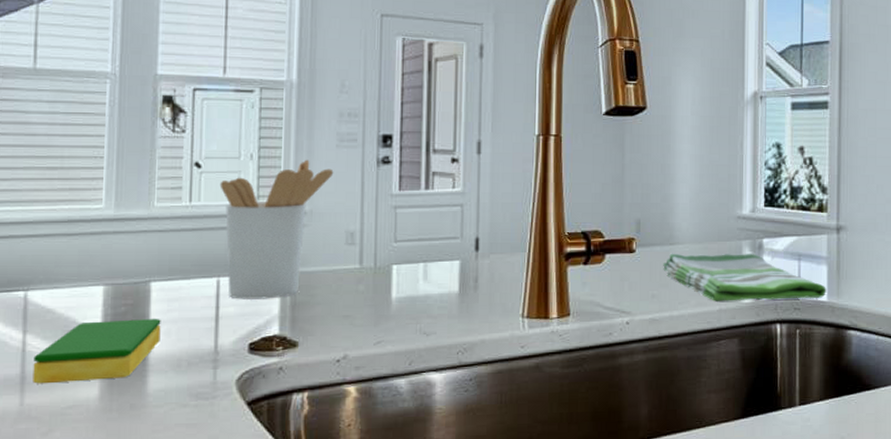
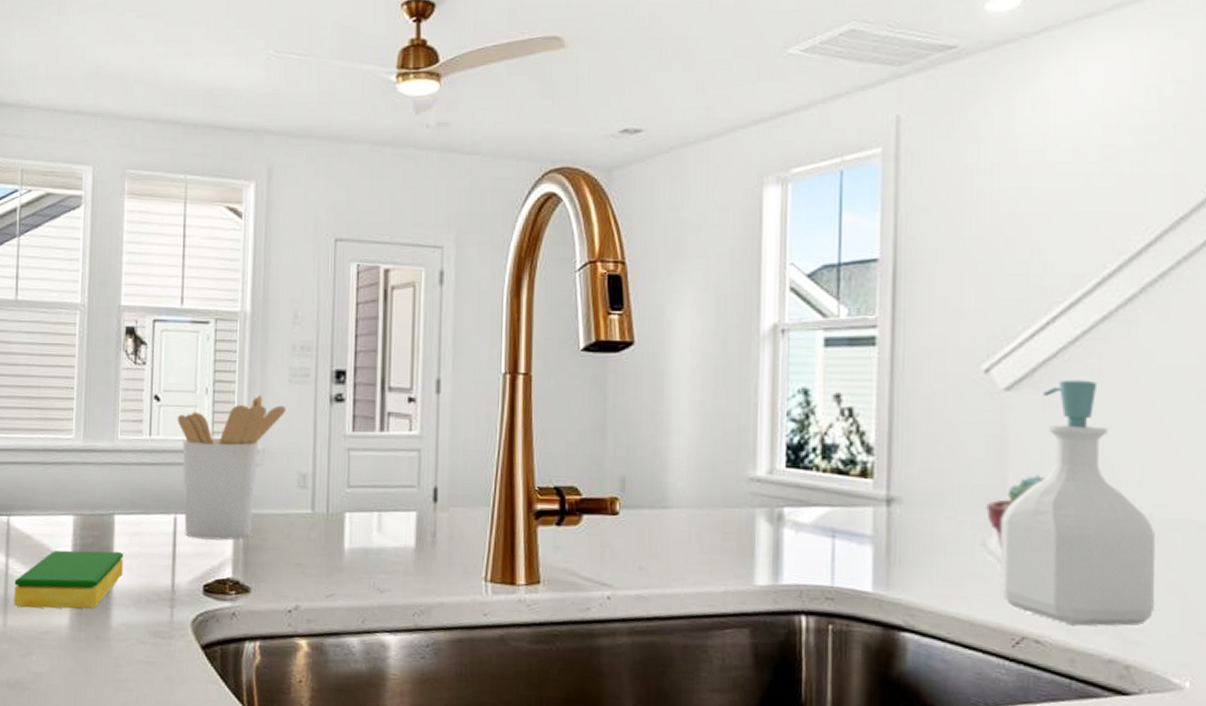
dish towel: present [663,253,826,301] -> none [653,518,871,587]

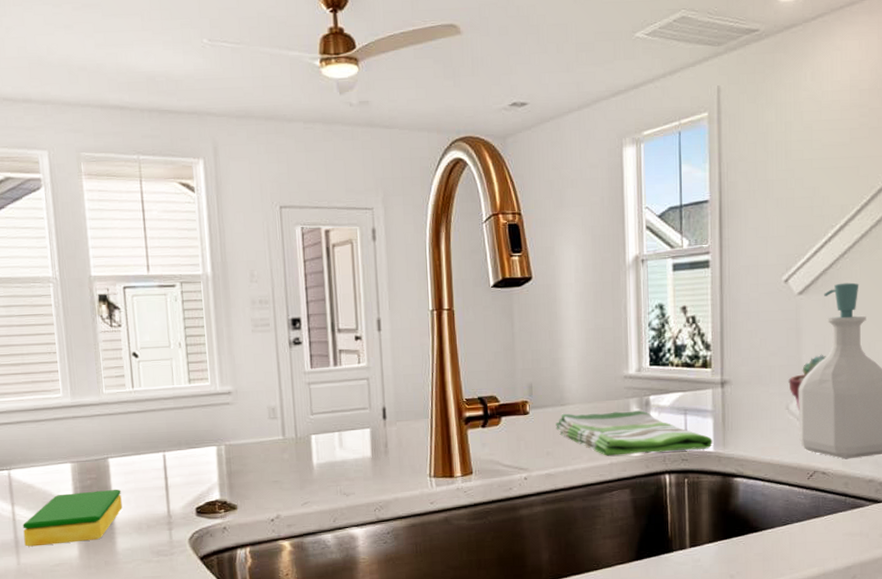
utensil holder: present [177,395,286,540] -> none [155,345,252,471]
dish towel: none [653,518,871,587] -> present [556,410,713,456]

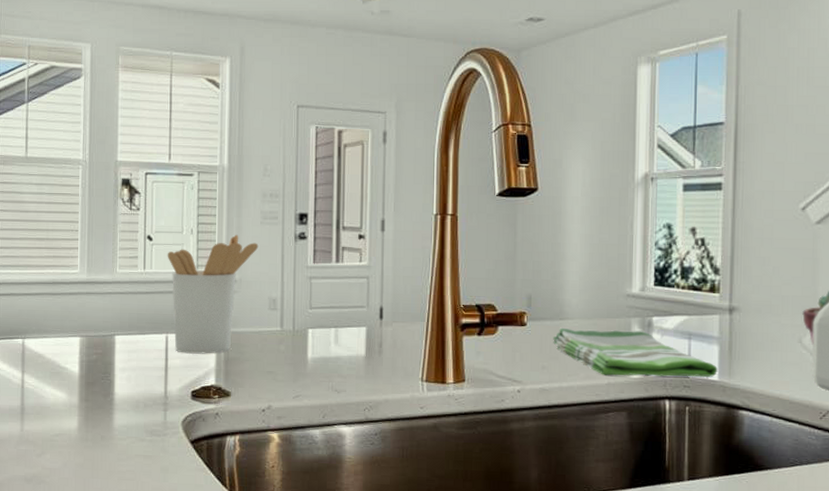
dish sponge: present [23,489,122,547] -> none [30,366,123,415]
utensil holder: none [155,345,252,471] -> present [167,234,259,354]

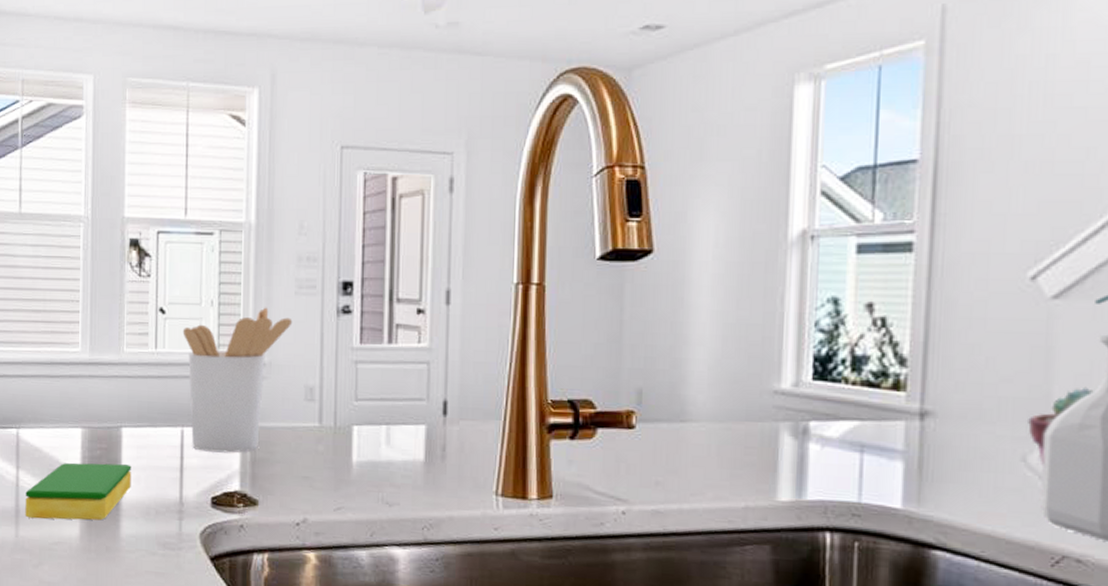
dish sponge: none [30,366,123,415] -> present [25,462,131,521]
dish towel: present [553,327,717,377] -> none [671,432,901,504]

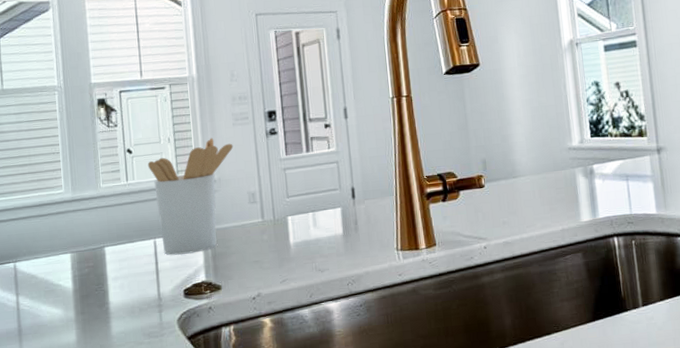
dish sponge: present [25,462,131,521] -> none [26,276,117,335]

